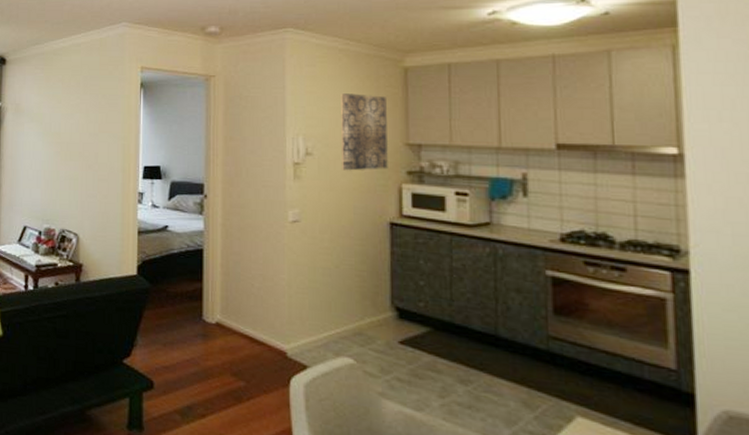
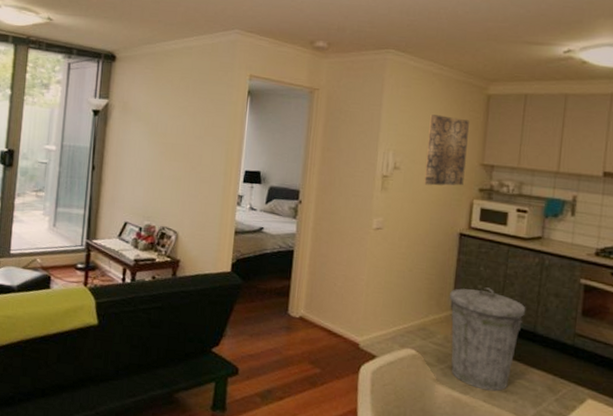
trash can: none [387,284,482,408] -> present [450,287,526,392]

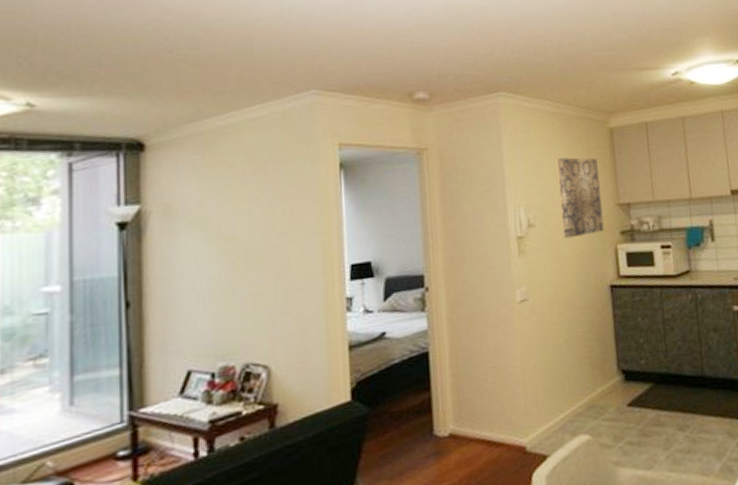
trash can: present [450,287,526,392] -> none [613,339,691,459]

